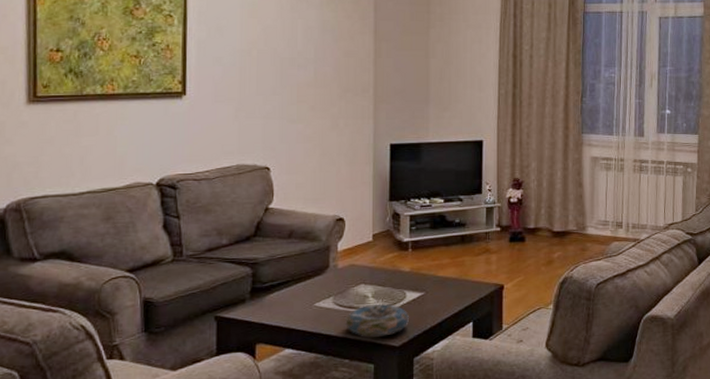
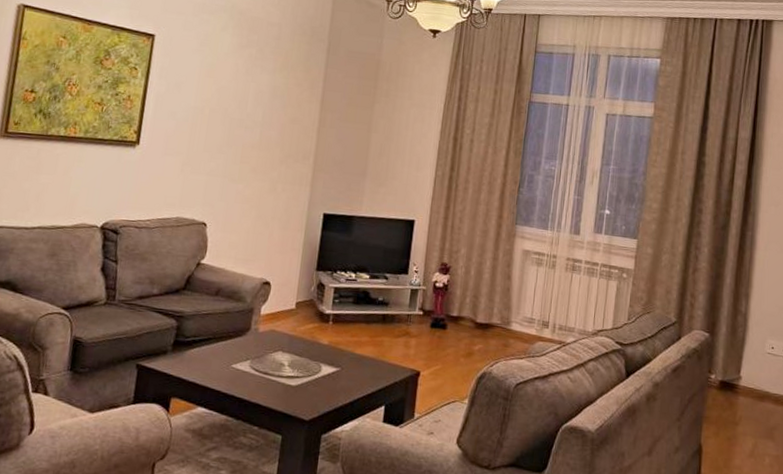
decorative bowl: present [345,303,409,337] -> none [259,372,322,408]

